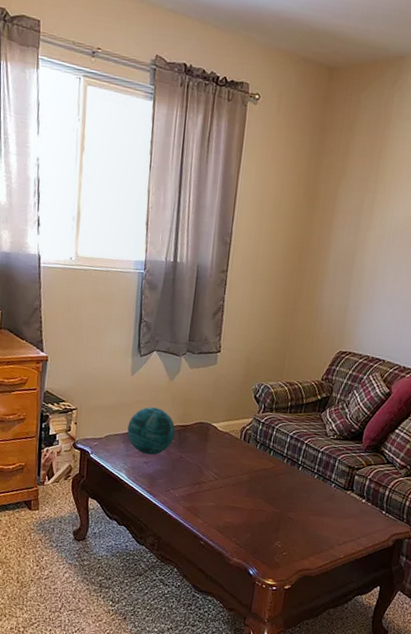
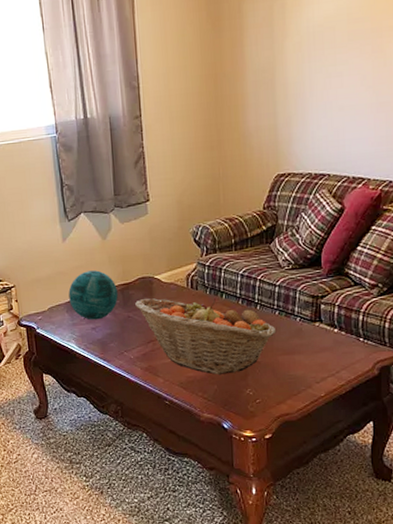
fruit basket: none [189,443,313,525] -> present [135,298,277,375]

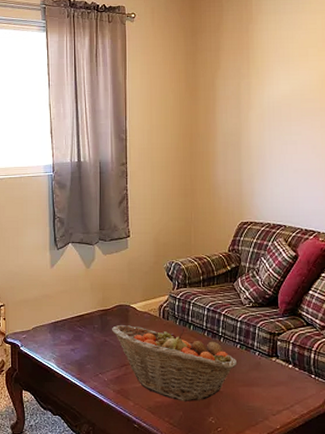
decorative orb: present [68,270,118,320] -> none [52,296,97,342]

